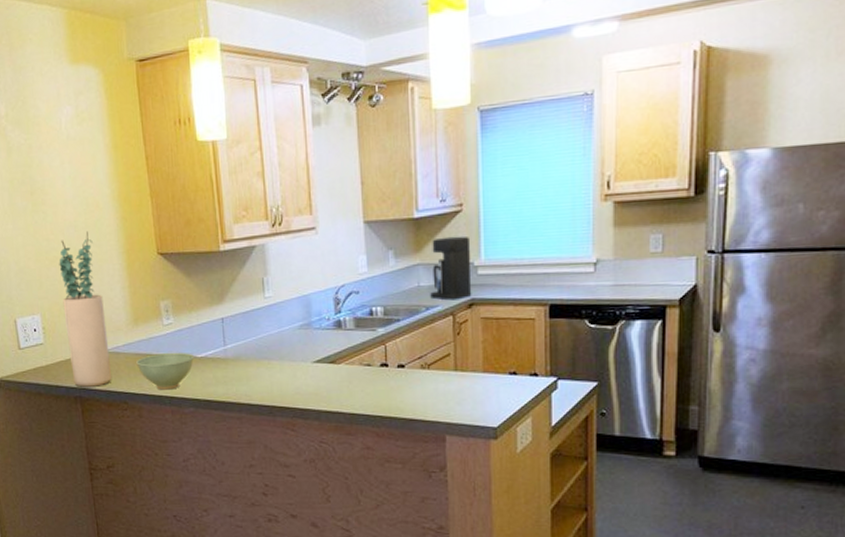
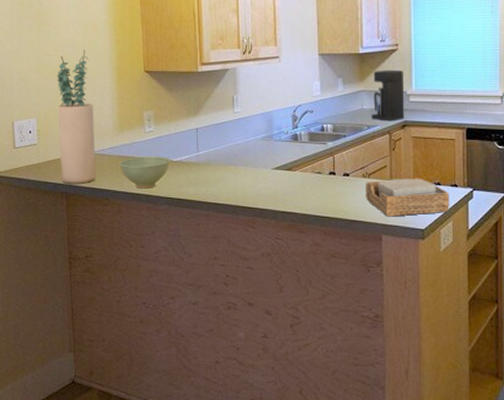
napkin holder: none [424,367,528,414] -> present [365,178,450,217]

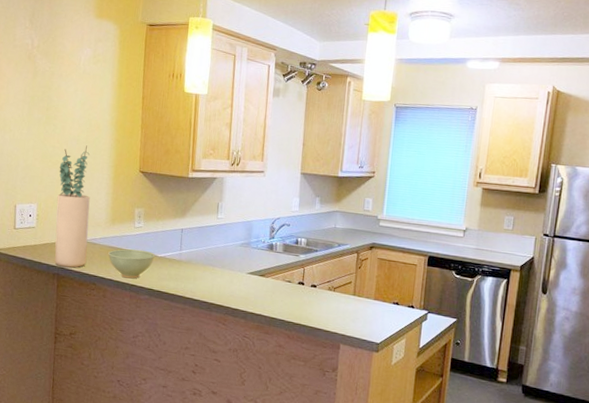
napkin holder: present [365,178,450,217] -> none [328,294,406,331]
coffee maker: present [371,69,405,122] -> none [342,194,377,242]

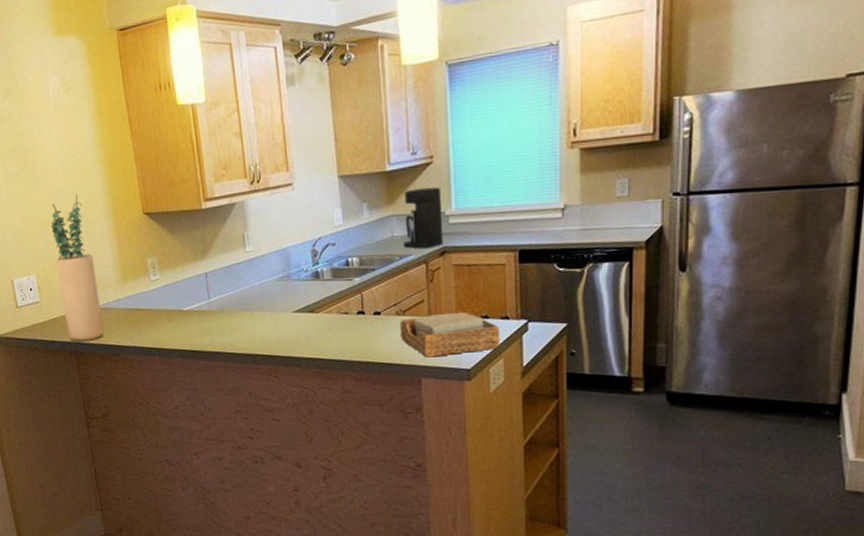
bowl: present [108,249,155,279] -> none [126,306,181,342]
napkin holder: none [328,294,406,331] -> present [399,311,500,358]
coffee maker: none [342,194,377,242] -> present [403,186,444,249]

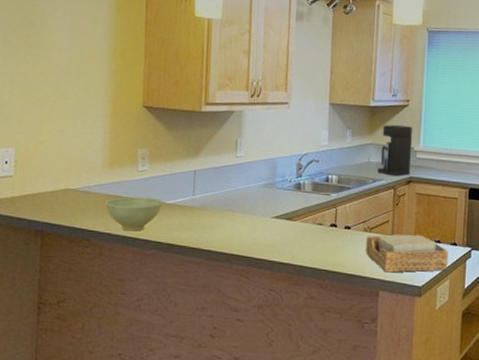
vase: present [51,194,104,342] -> none [37,78,83,222]
bowl: none [126,306,181,342] -> present [105,196,163,231]

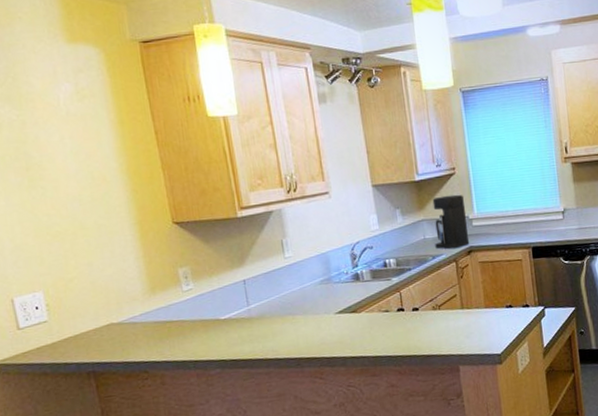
bowl: present [105,196,163,231] -> none [155,316,217,355]
napkin holder: present [365,234,448,273] -> none [436,302,524,347]

